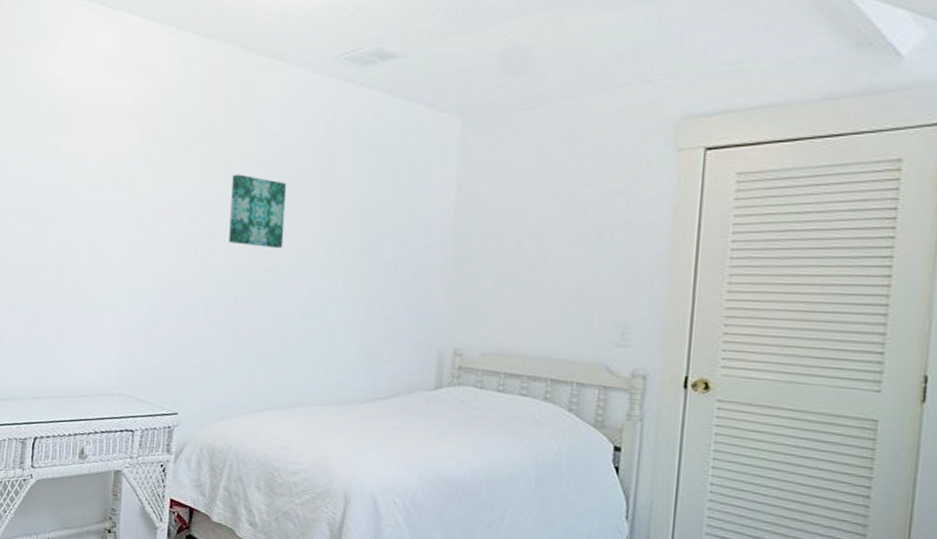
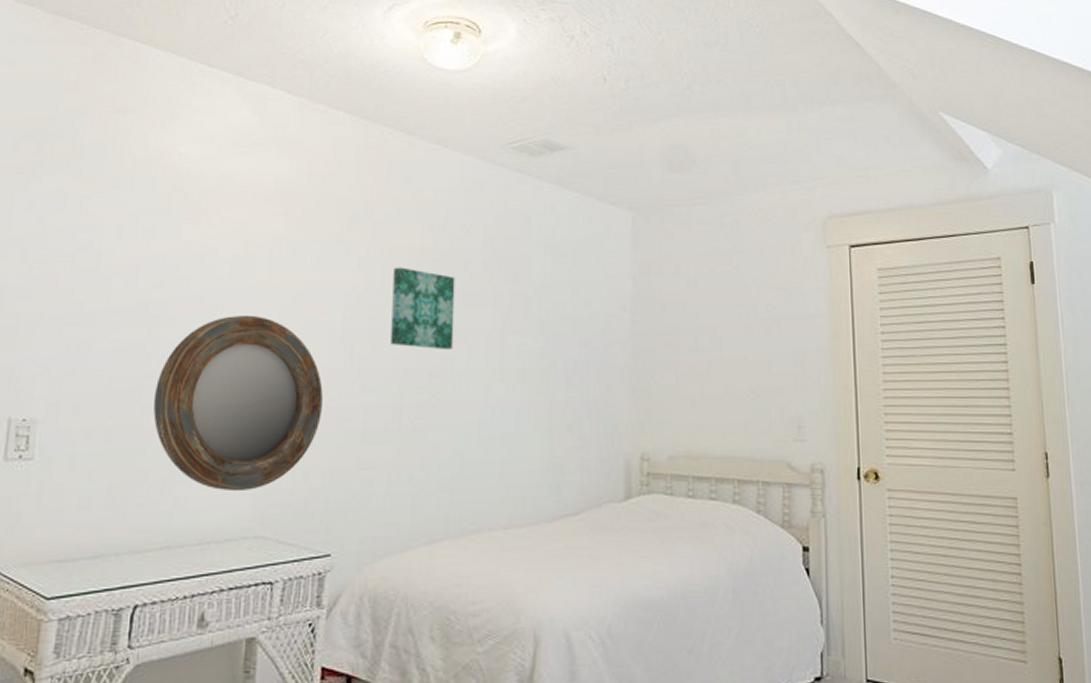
home mirror: none [44,215,172,358] -> present [153,315,323,492]

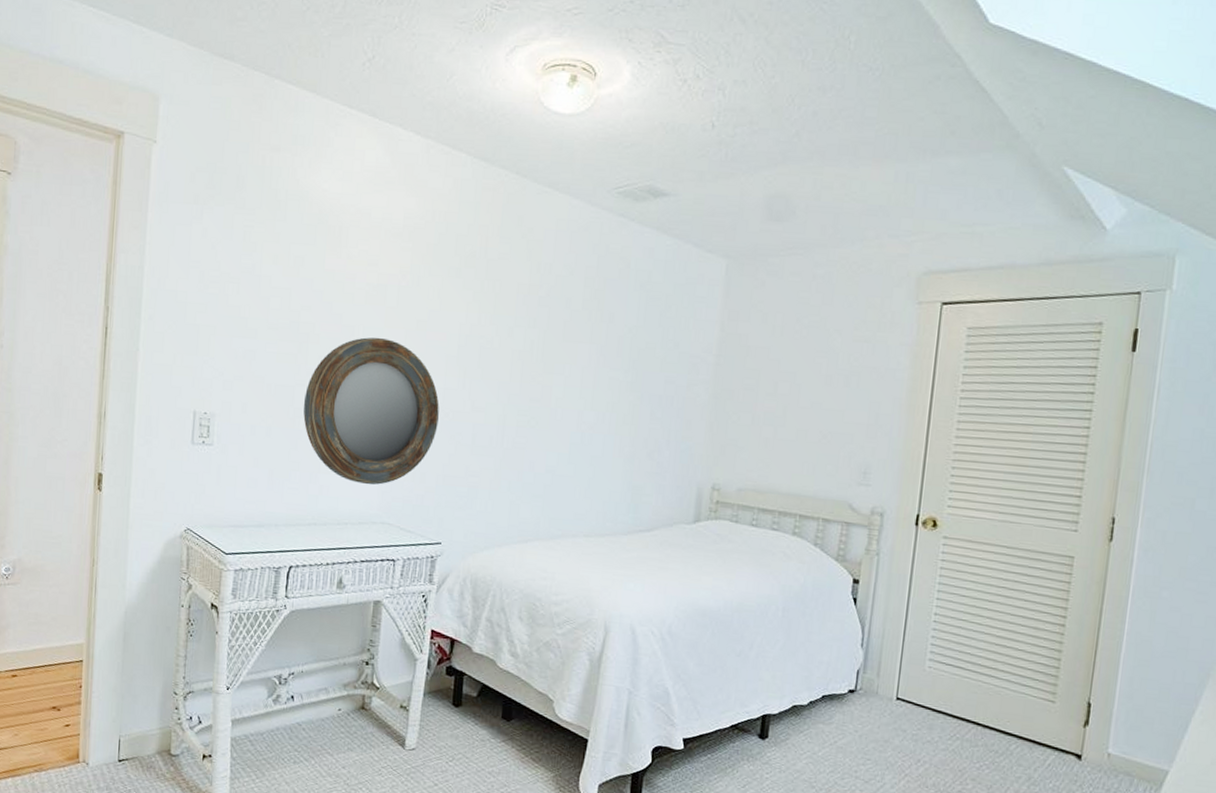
wall art: present [390,267,455,351] -> none [498,301,558,380]

